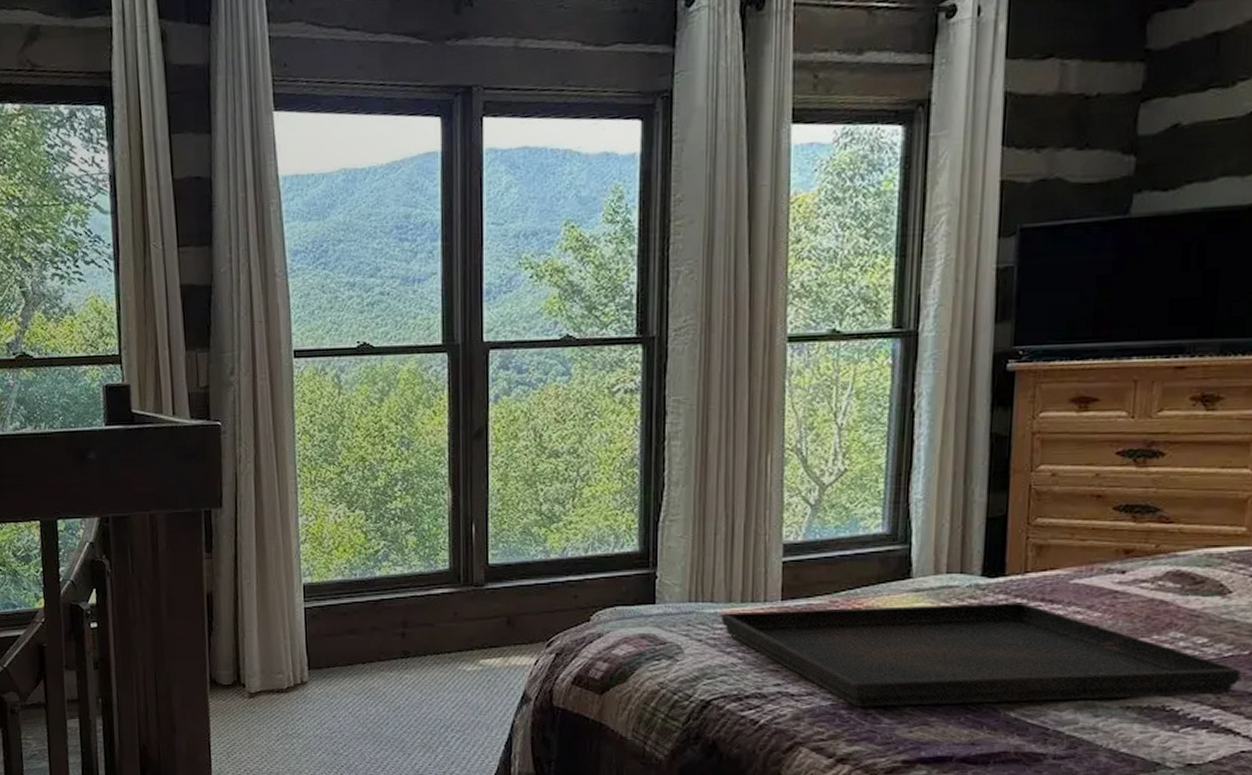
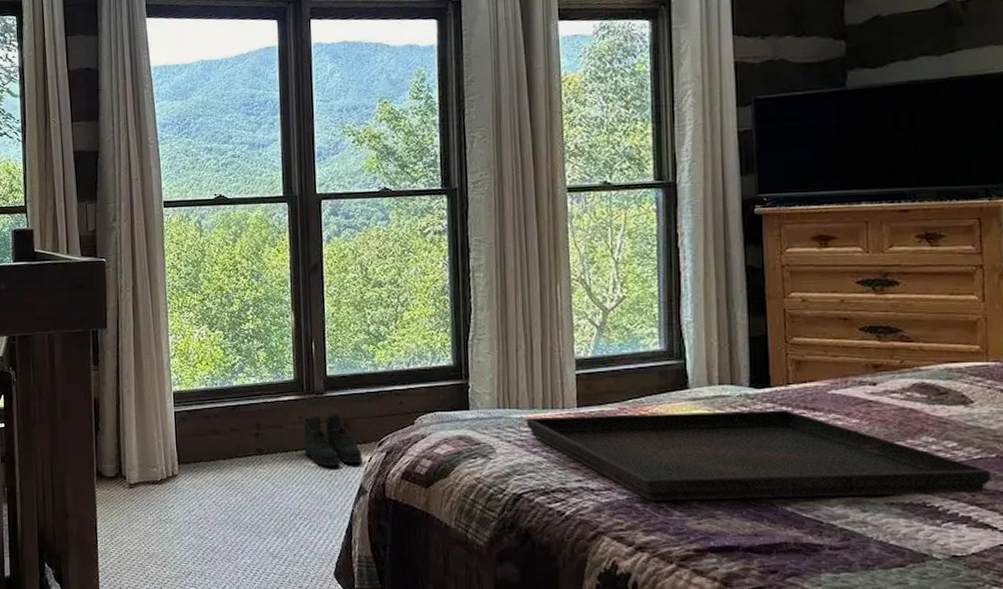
boots: none [458,609,527,671] -> present [303,414,363,467]

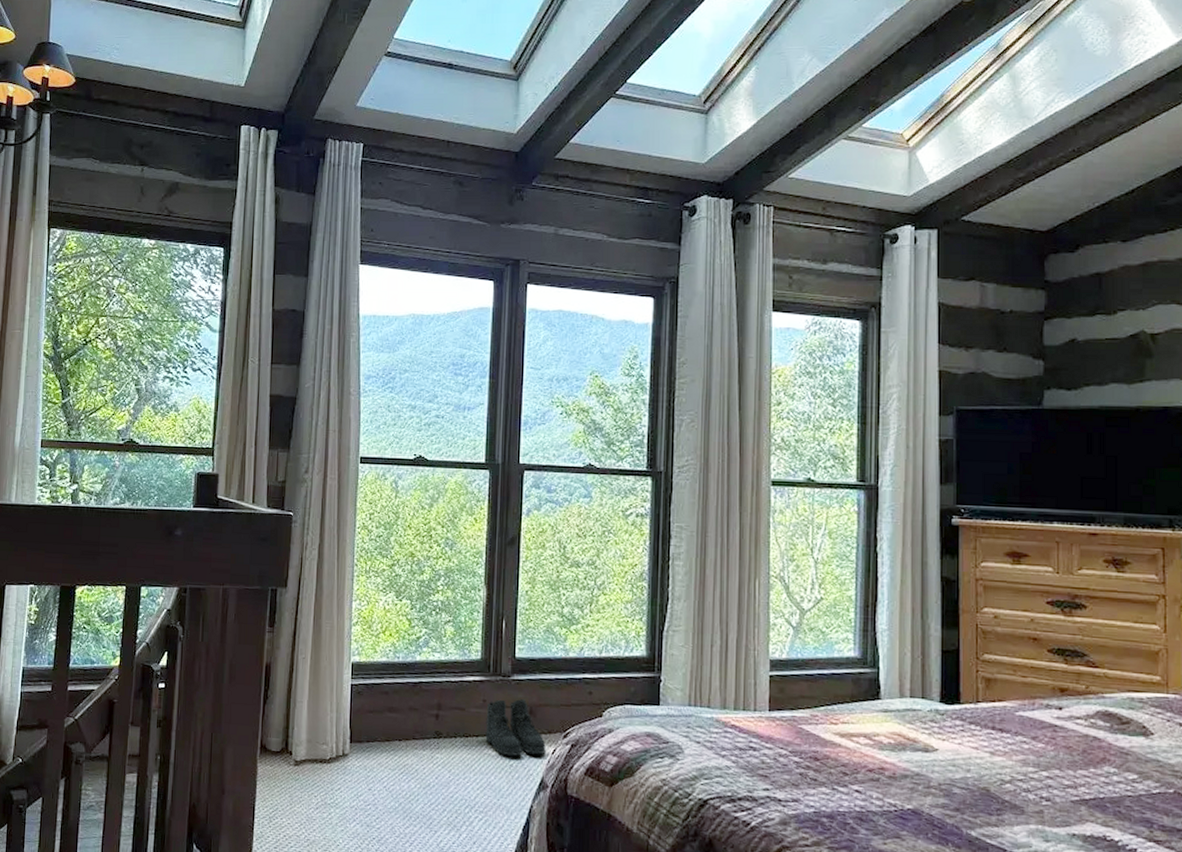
serving tray: present [526,410,991,501] -> none [716,718,1168,829]

